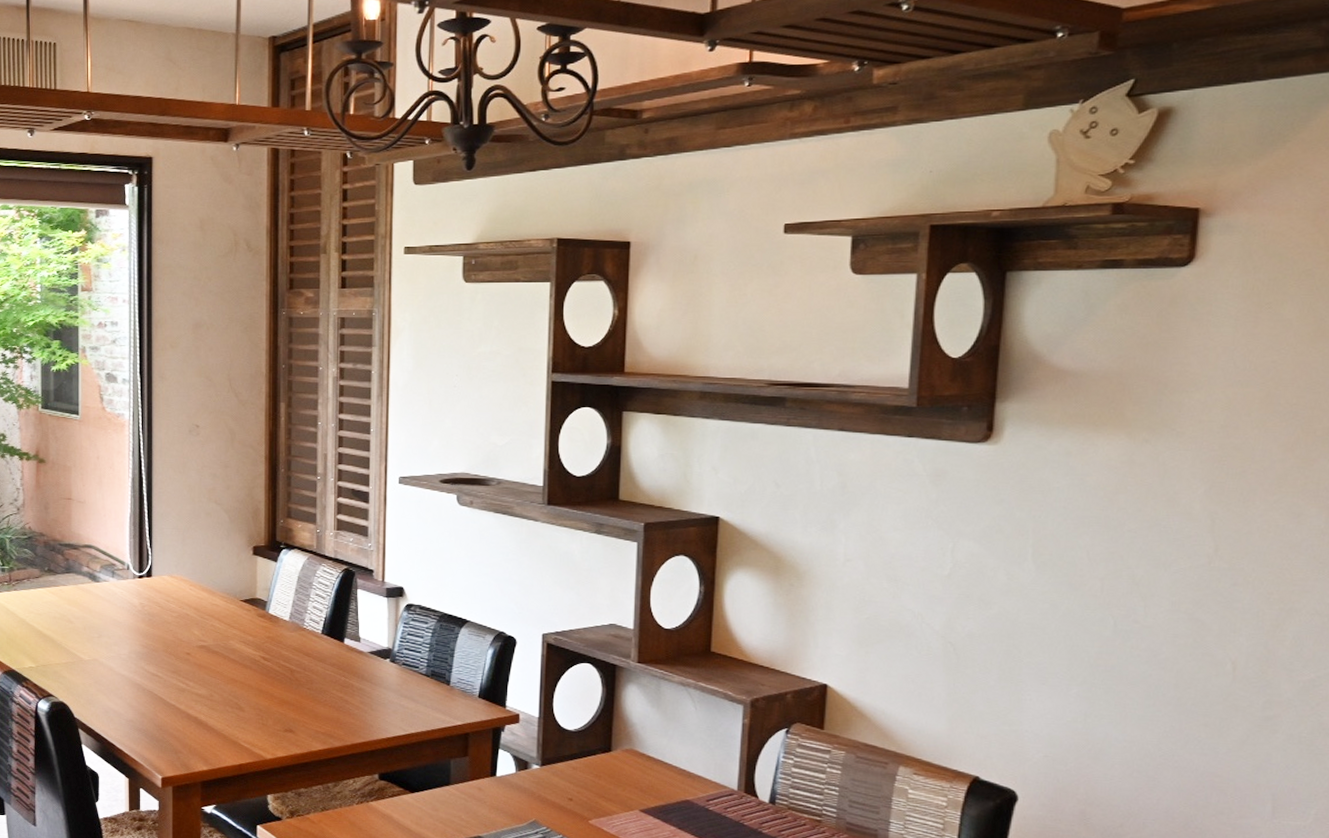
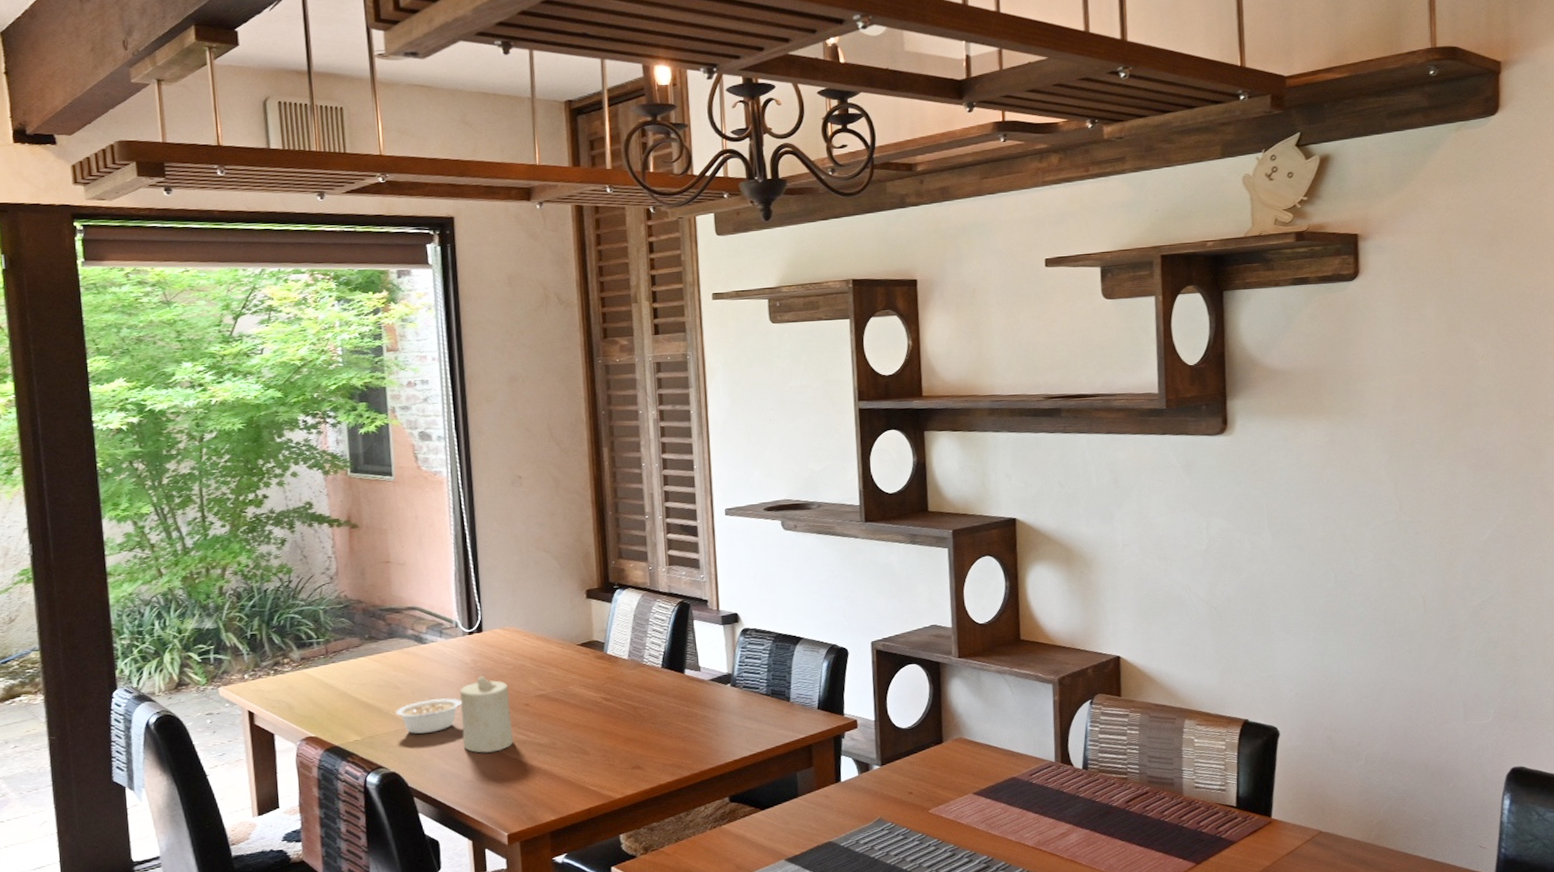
legume: none [68,637,127,669] -> present [396,698,461,734]
candle: none [126,619,174,696] -> present [459,675,514,753]

